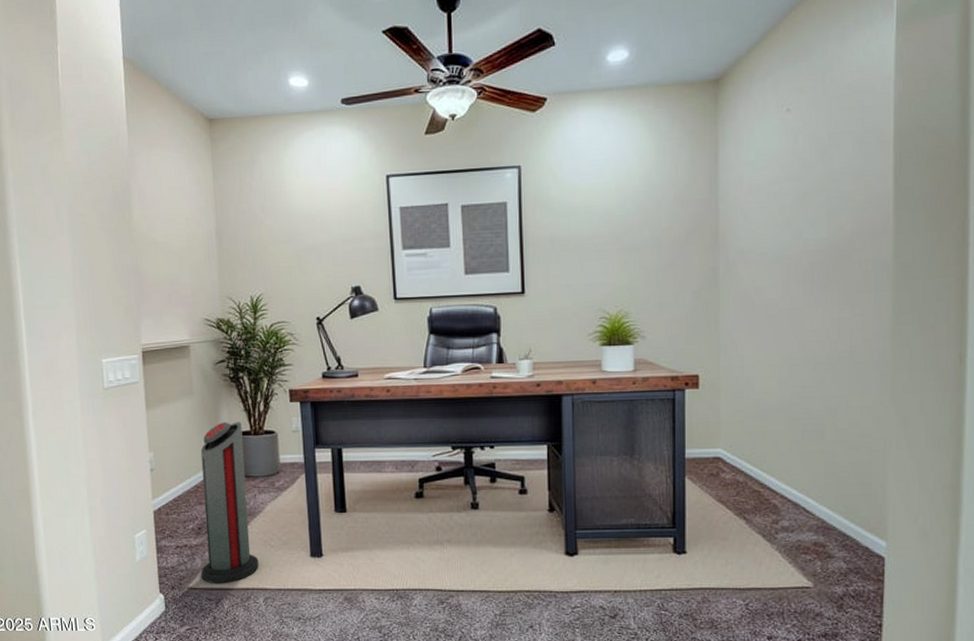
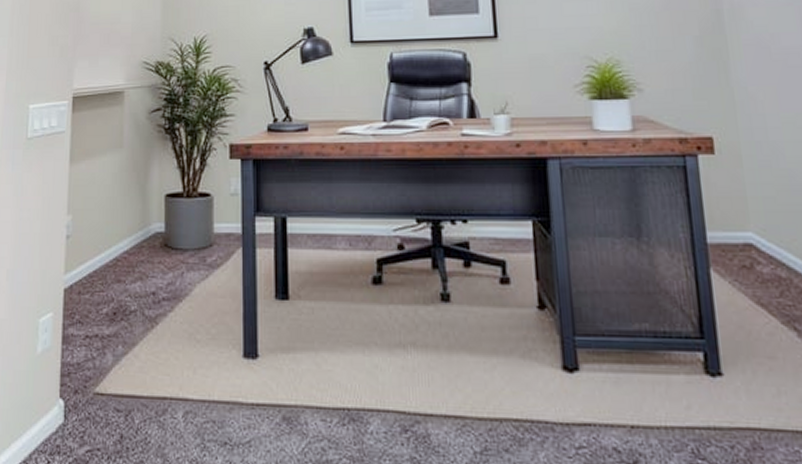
air purifier: present [200,422,259,583] -> none [111,181,181,389]

